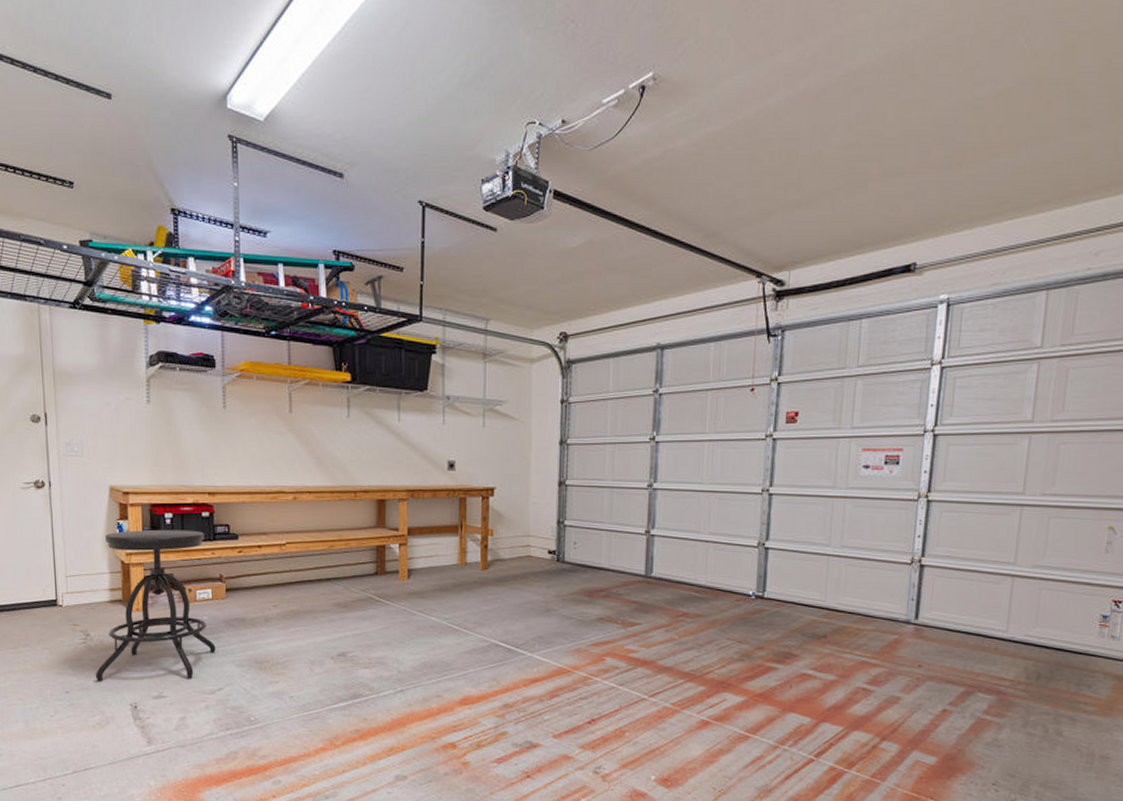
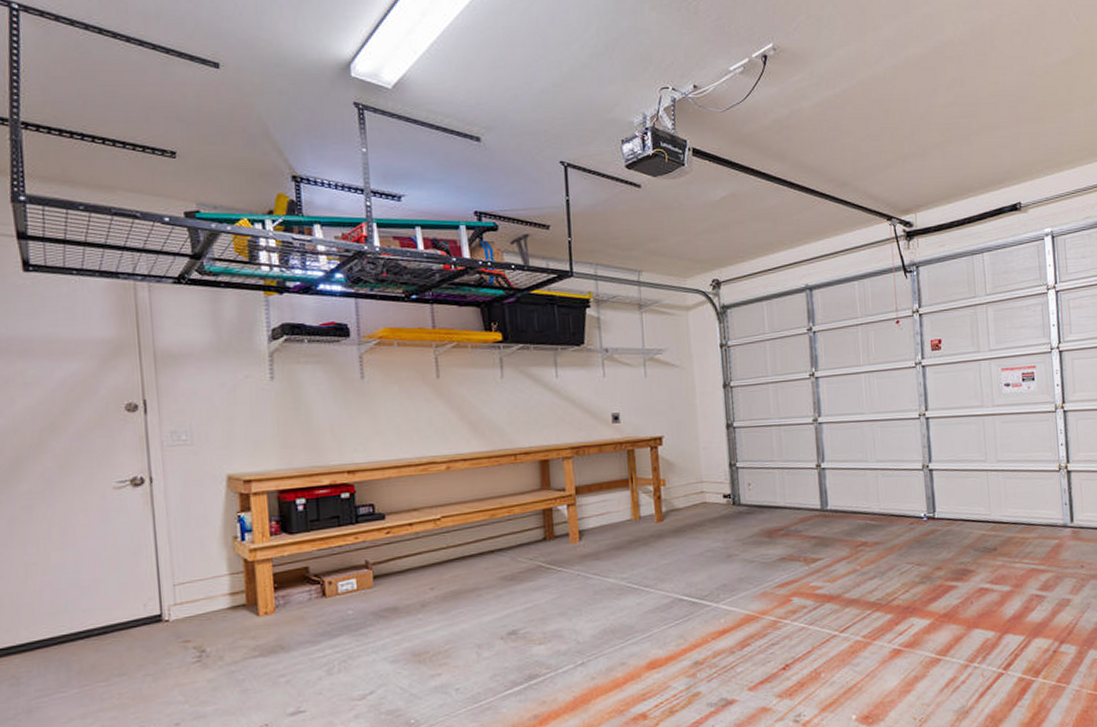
stool: present [95,529,216,682] -> none [213,514,364,706]

